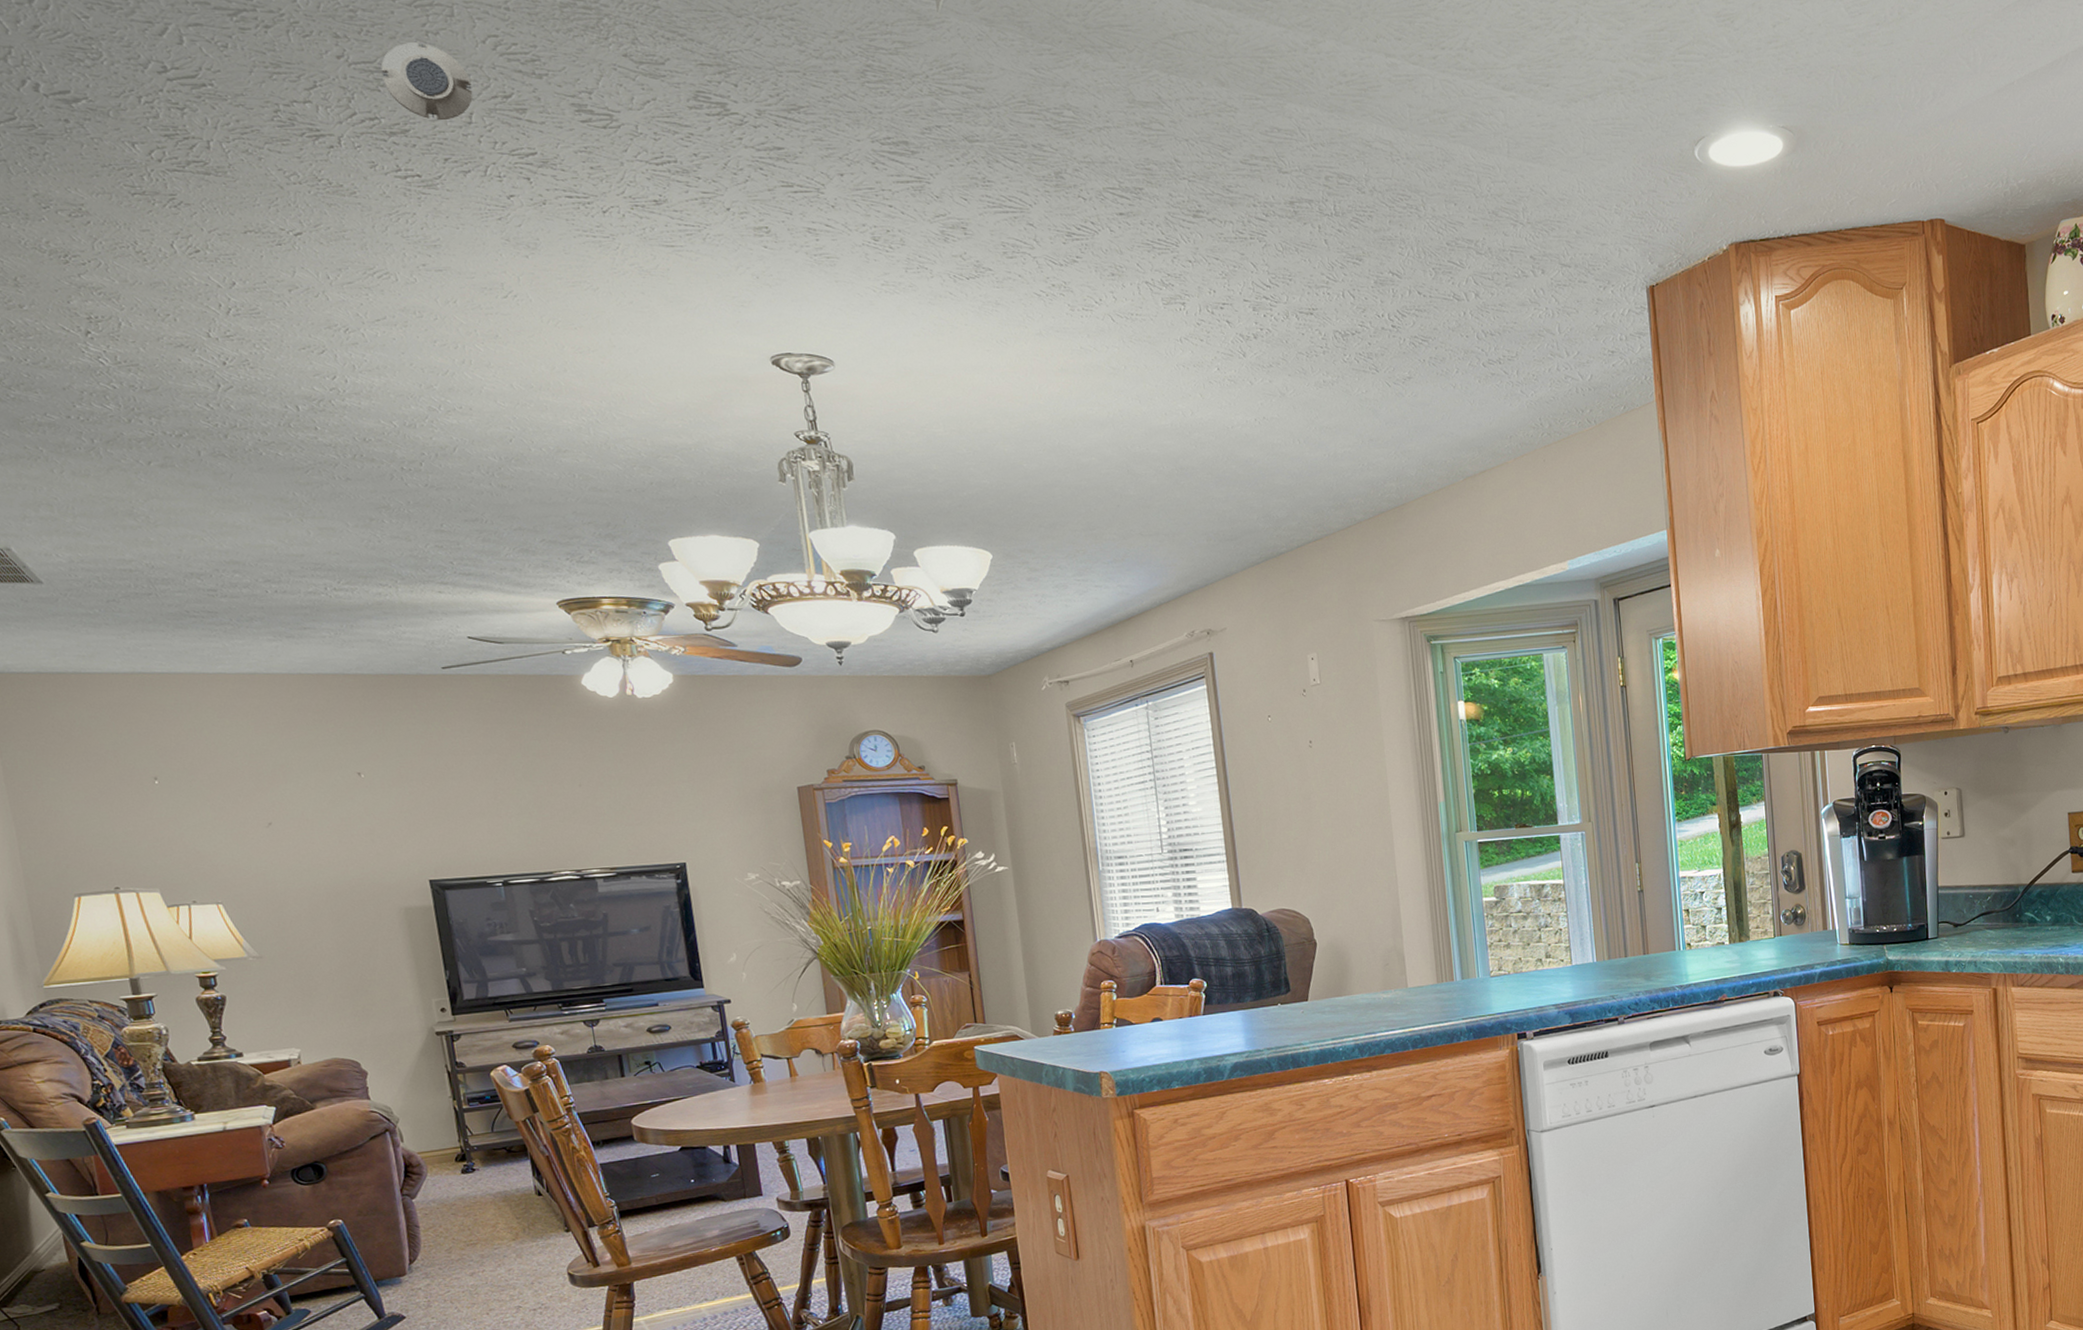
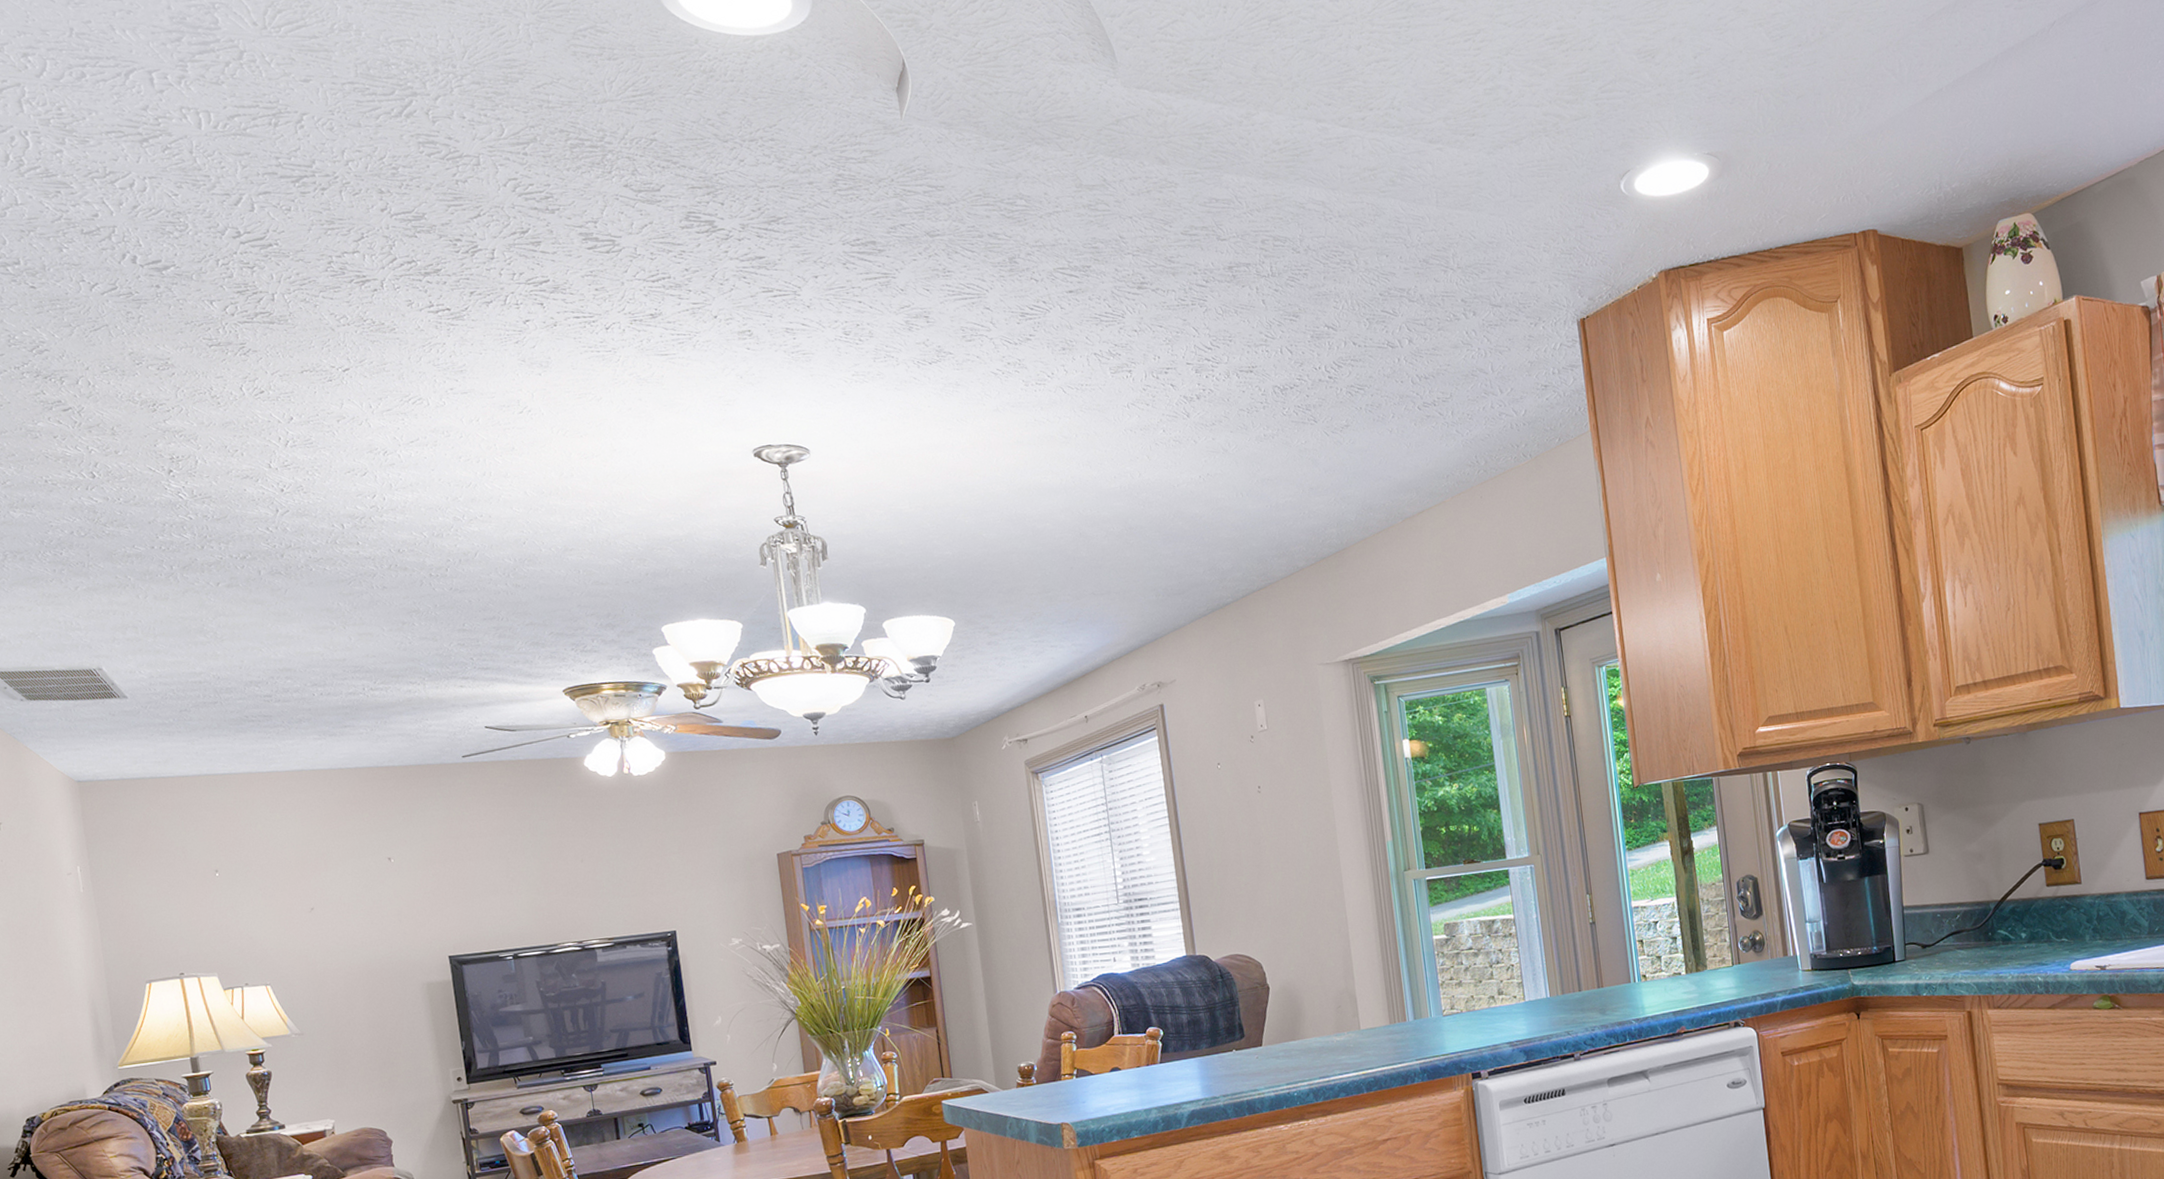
smoke detector: present [381,42,473,121] -> none [418,191,496,259]

